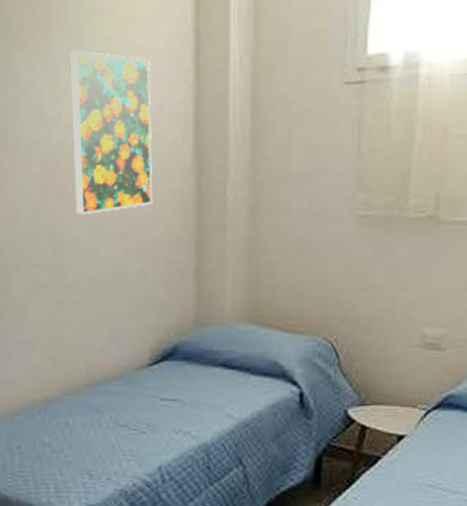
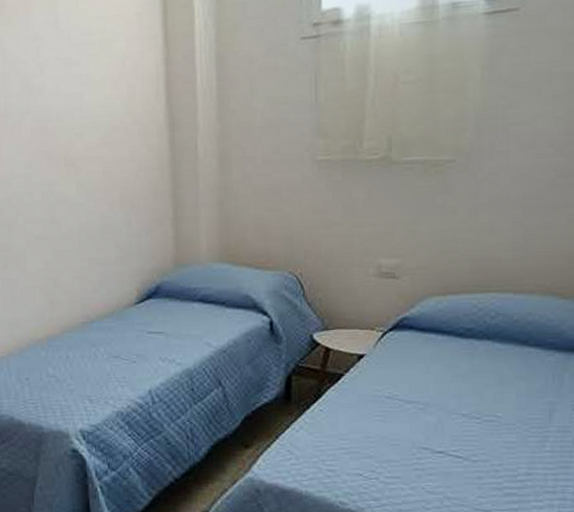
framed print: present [68,50,153,215] -> none [48,22,132,174]

